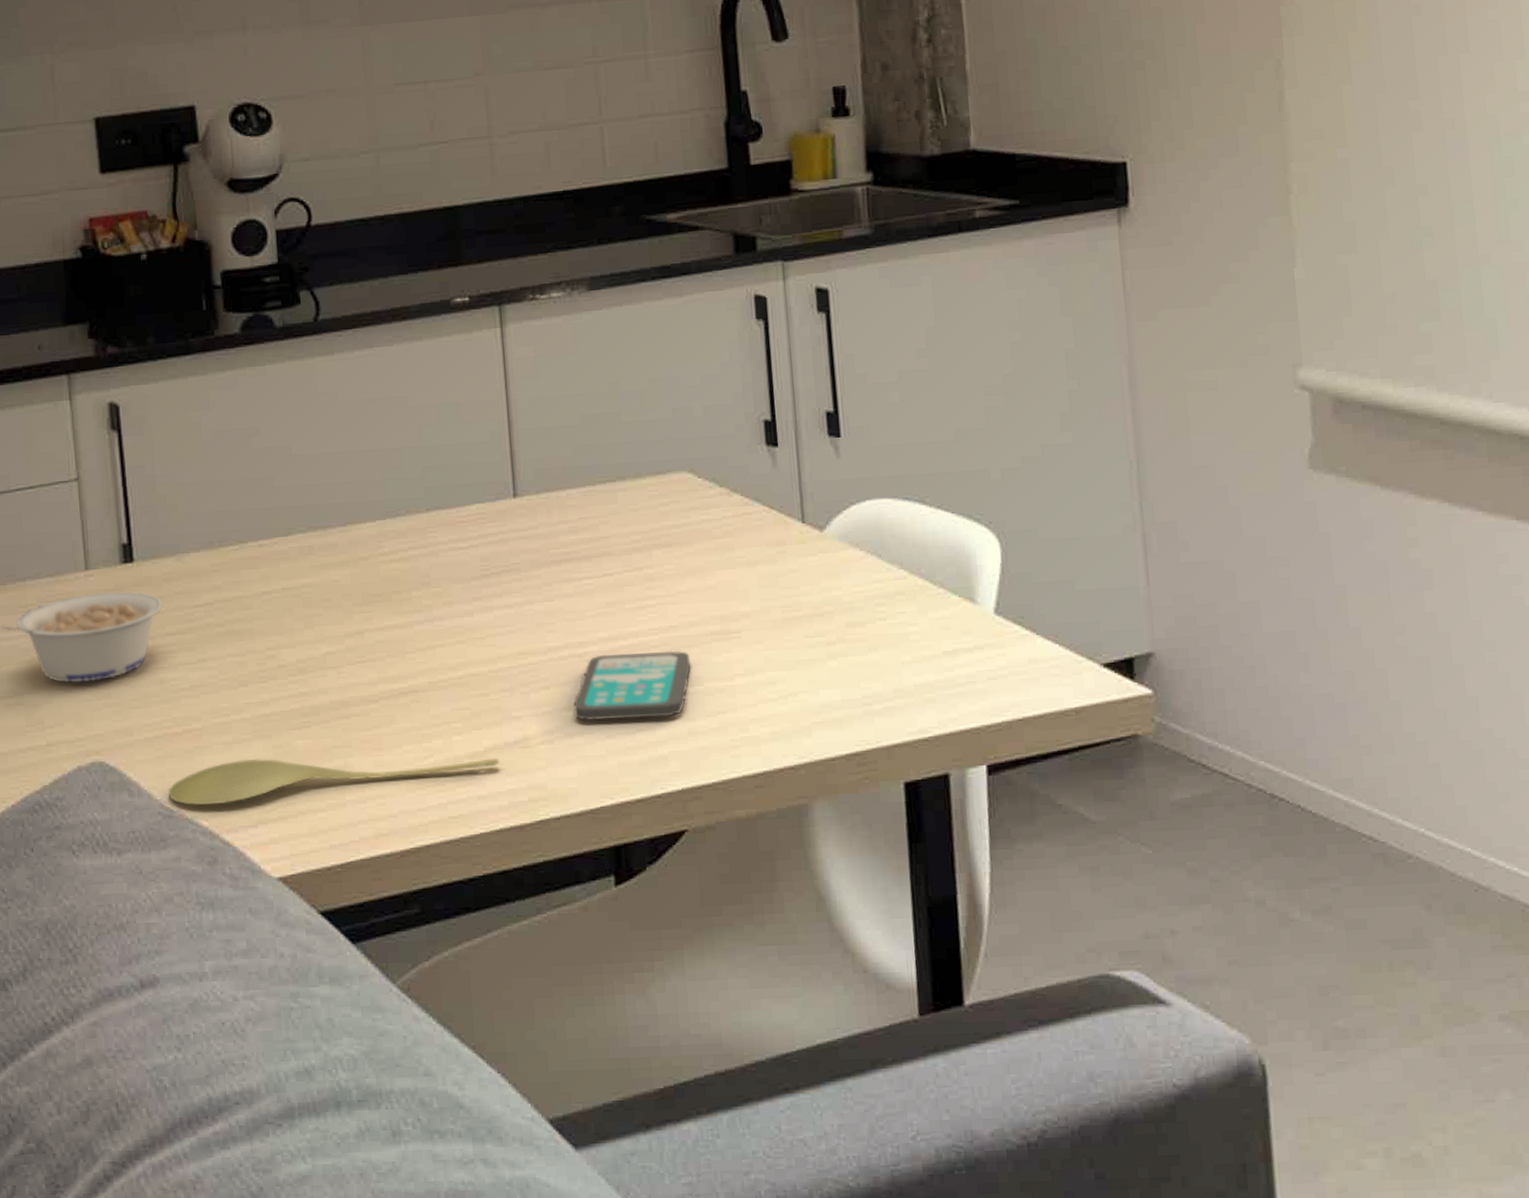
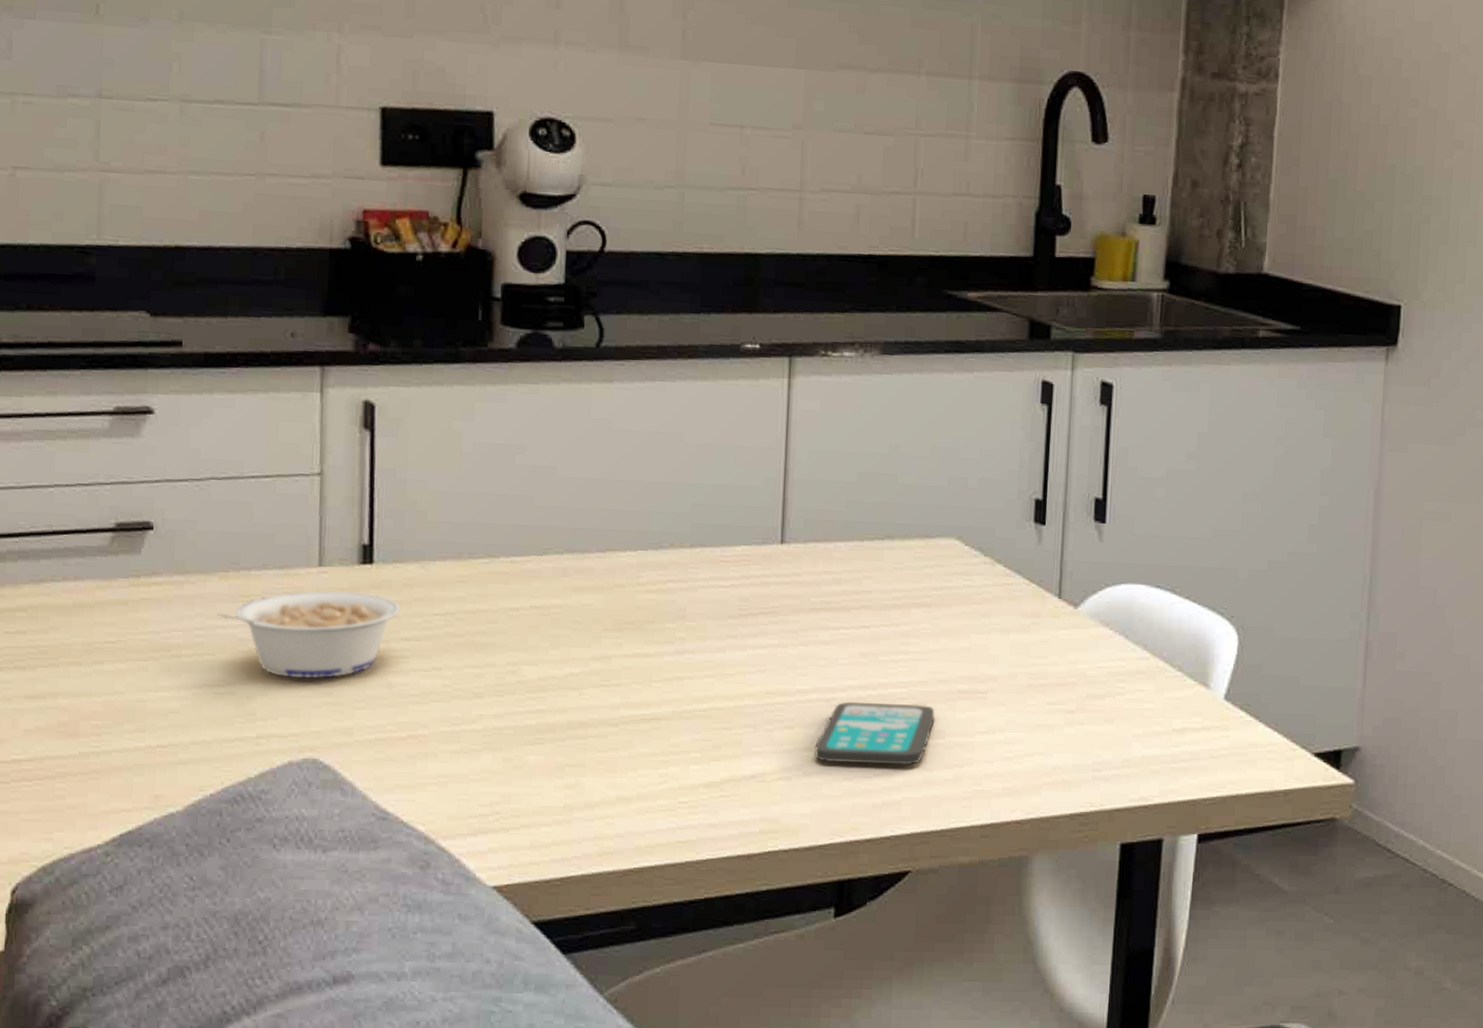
spoon: present [168,758,500,806] -> none [384,769,735,811]

